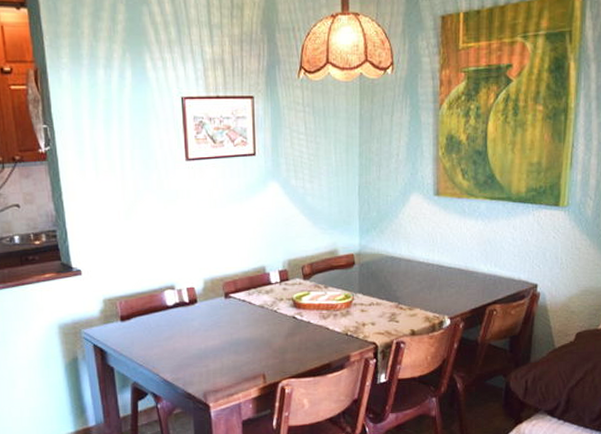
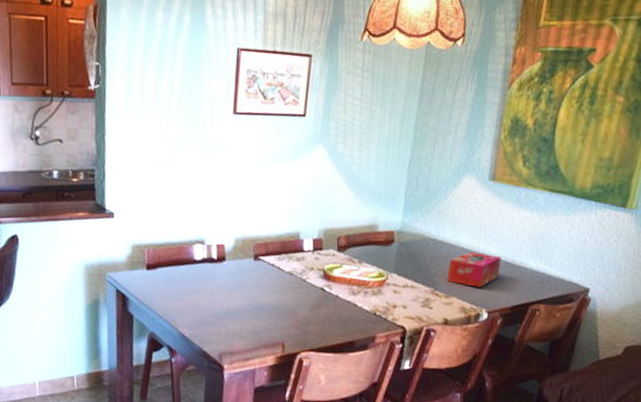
tissue box: none [408,263,455,297] -> present [446,251,502,288]

